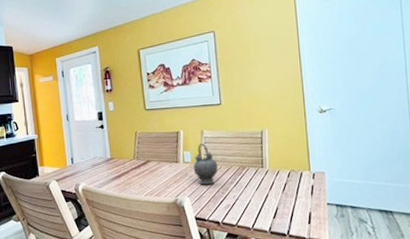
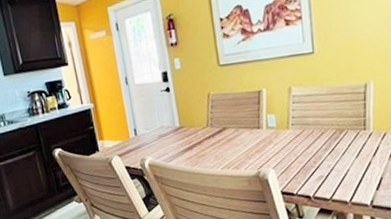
teapot: present [193,143,218,185] -> none [279,103,310,154]

